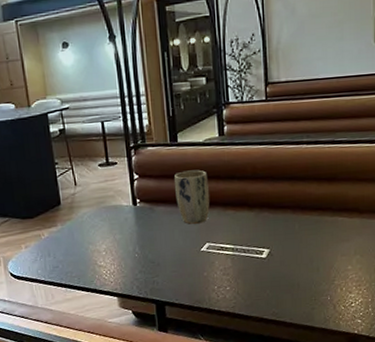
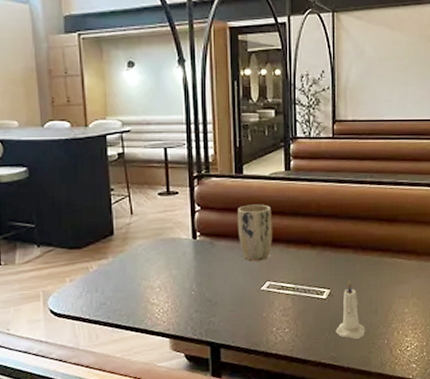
candle: none [277,240,308,296] -> present [336,280,366,339]

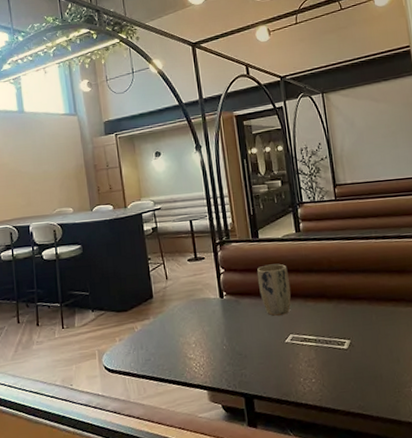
candle: present [336,280,366,339] -> none [360,330,390,388]

